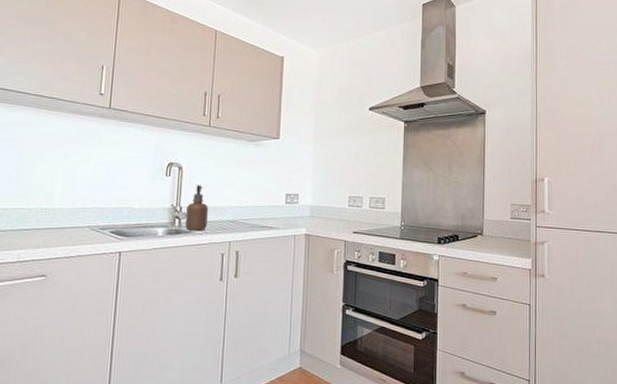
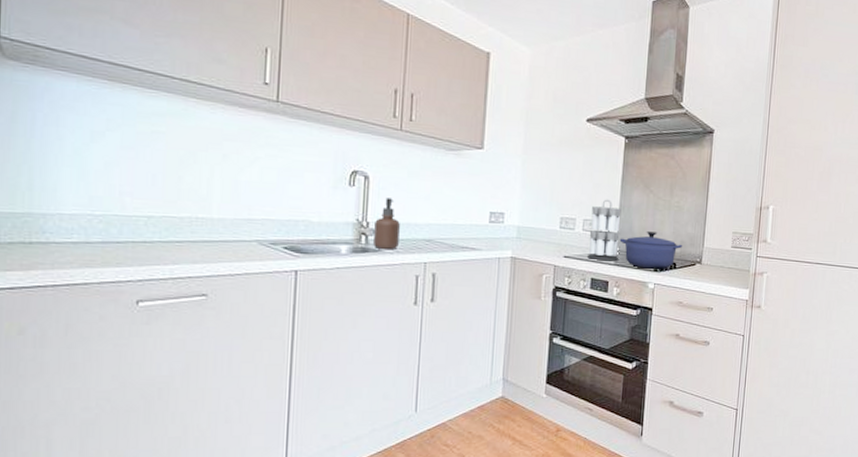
spice rack: none [375,178,404,236] -> present [587,199,622,262]
cooking pot: none [404,205,463,242] -> present [619,230,682,269]

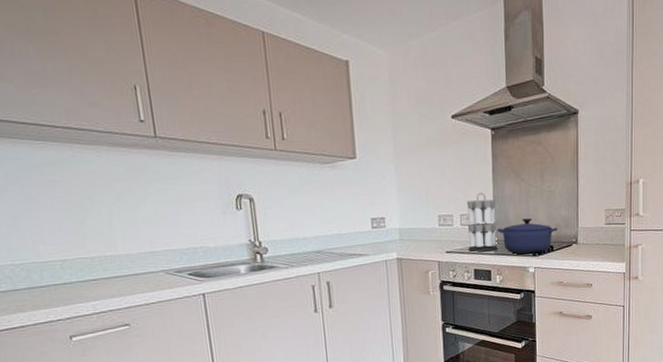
soap dispenser: present [374,198,400,249] -> none [266,216,292,265]

